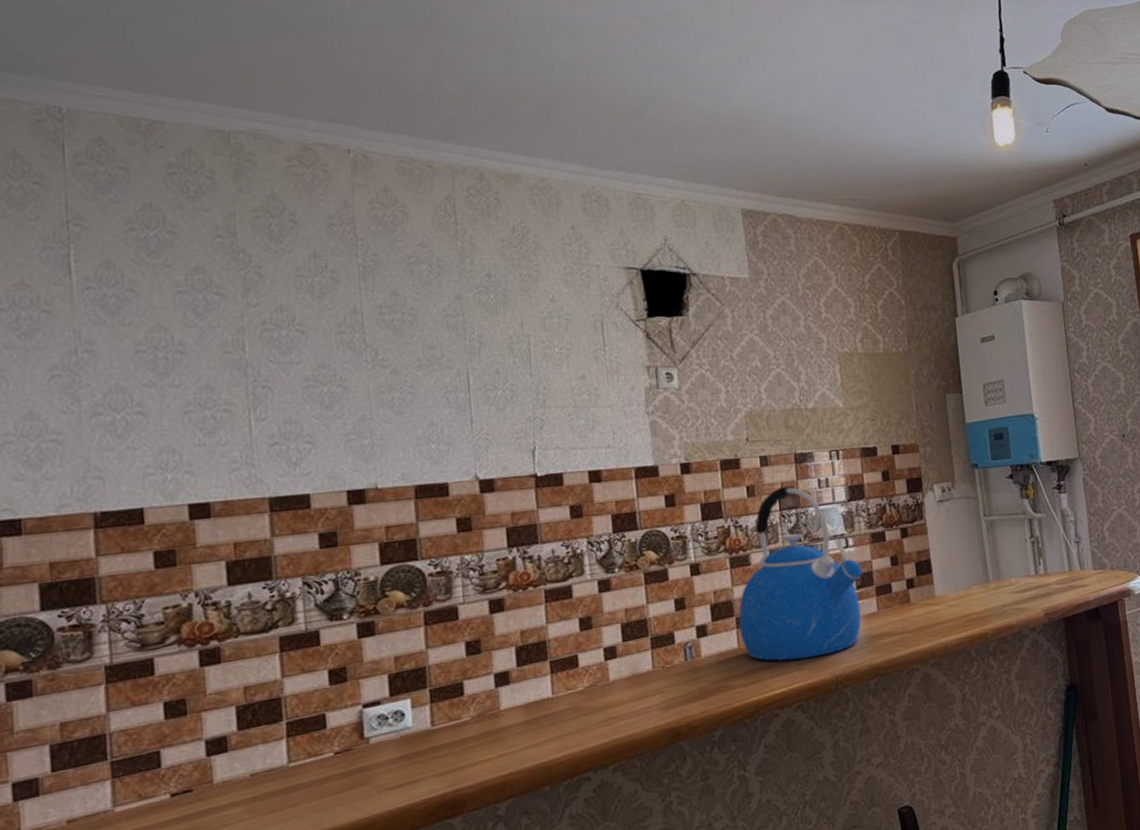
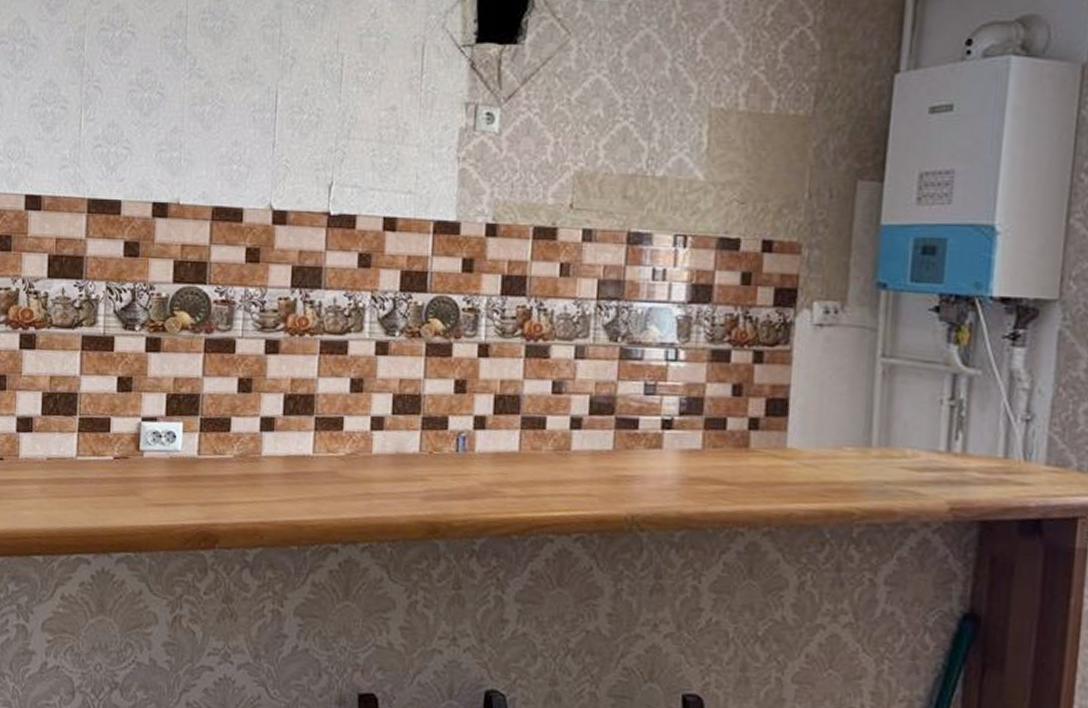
kettle: present [739,486,862,661] -> none [523,271,691,487]

